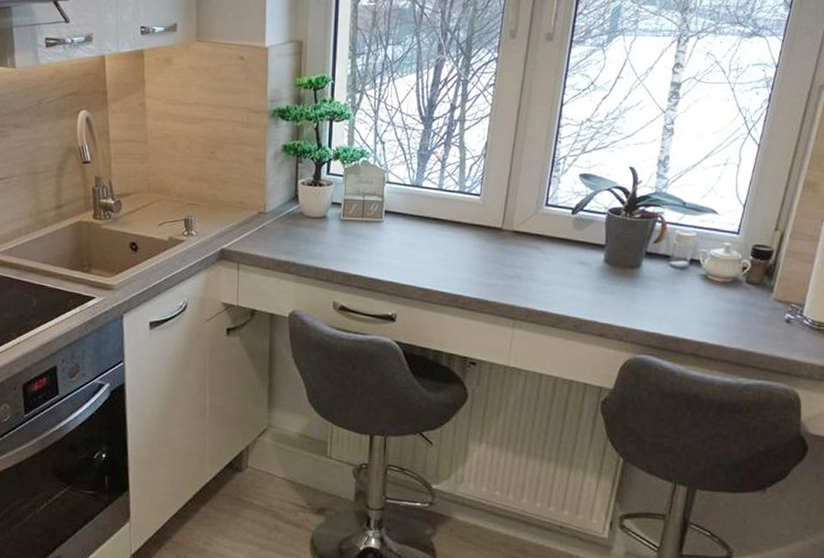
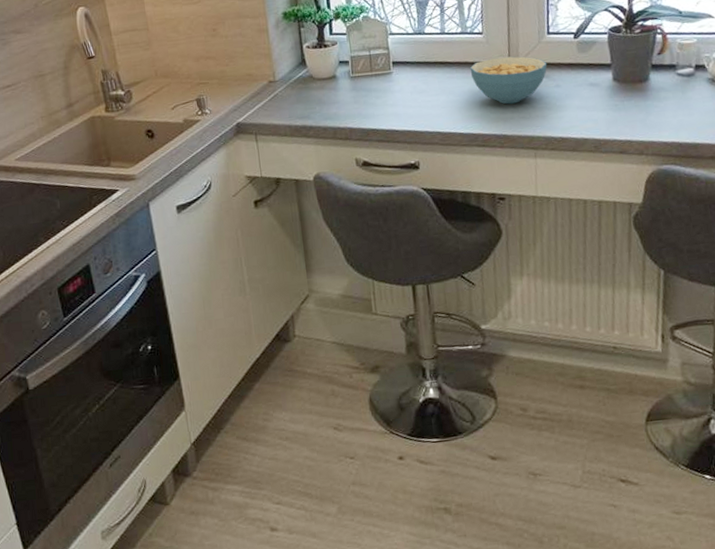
cereal bowl: none [461,222,540,271] -> present [469,56,547,105]

